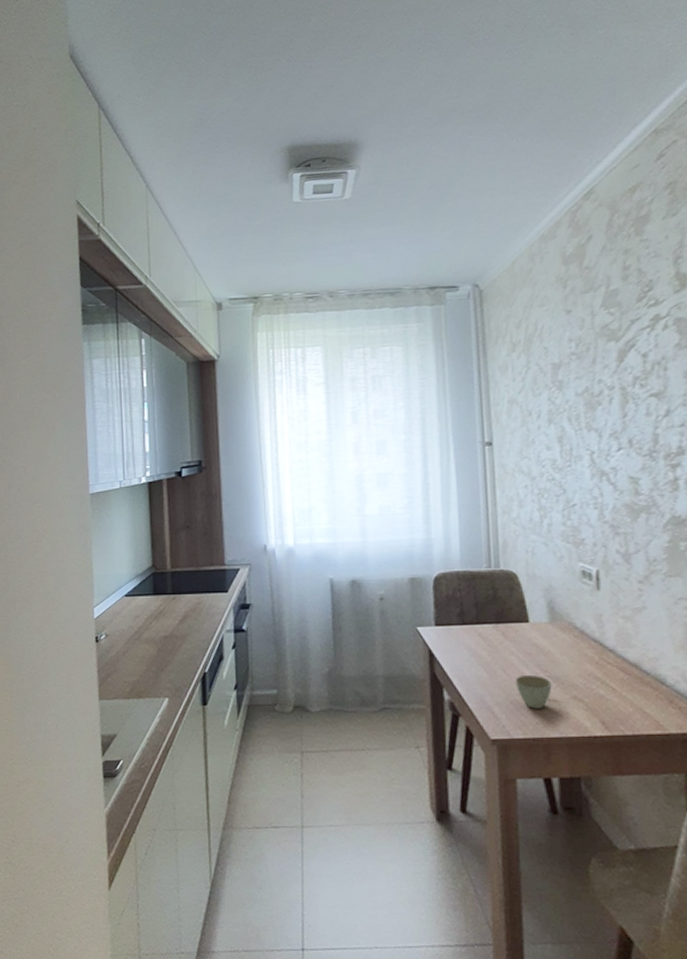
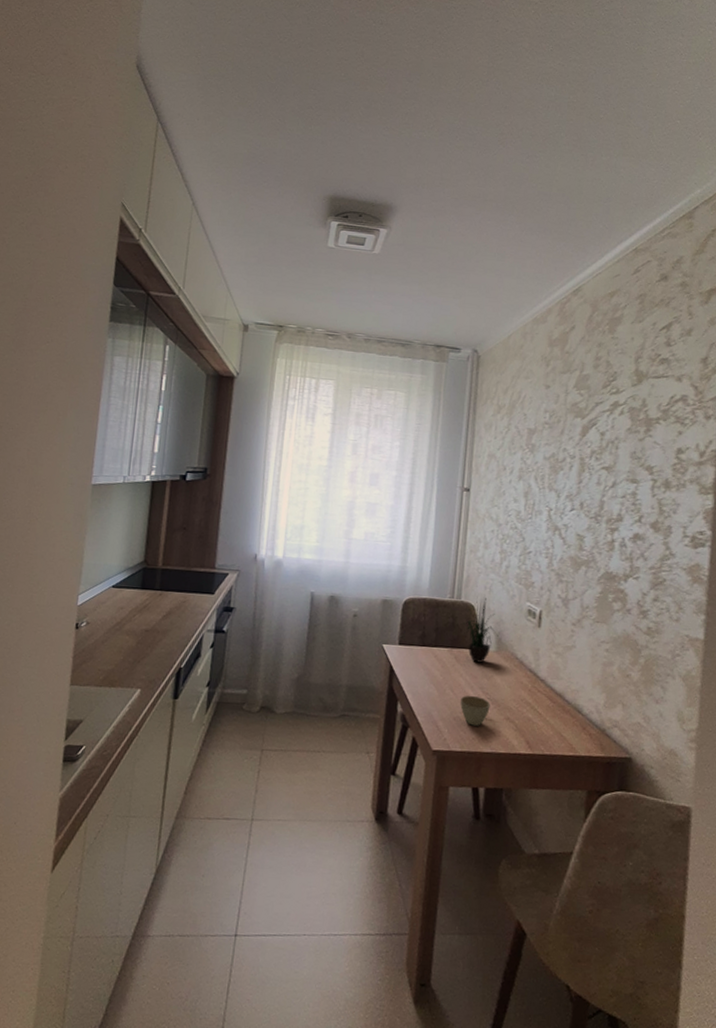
potted plant: none [504,563,550,637] -> present [461,597,498,663]

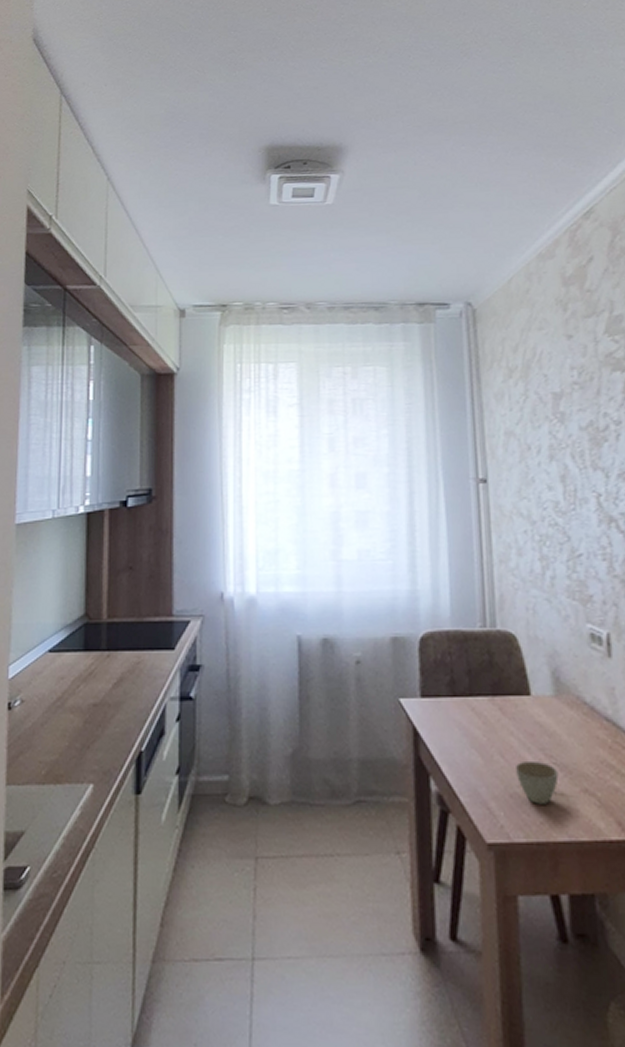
potted plant: present [461,597,498,663] -> none [501,623,555,714]

